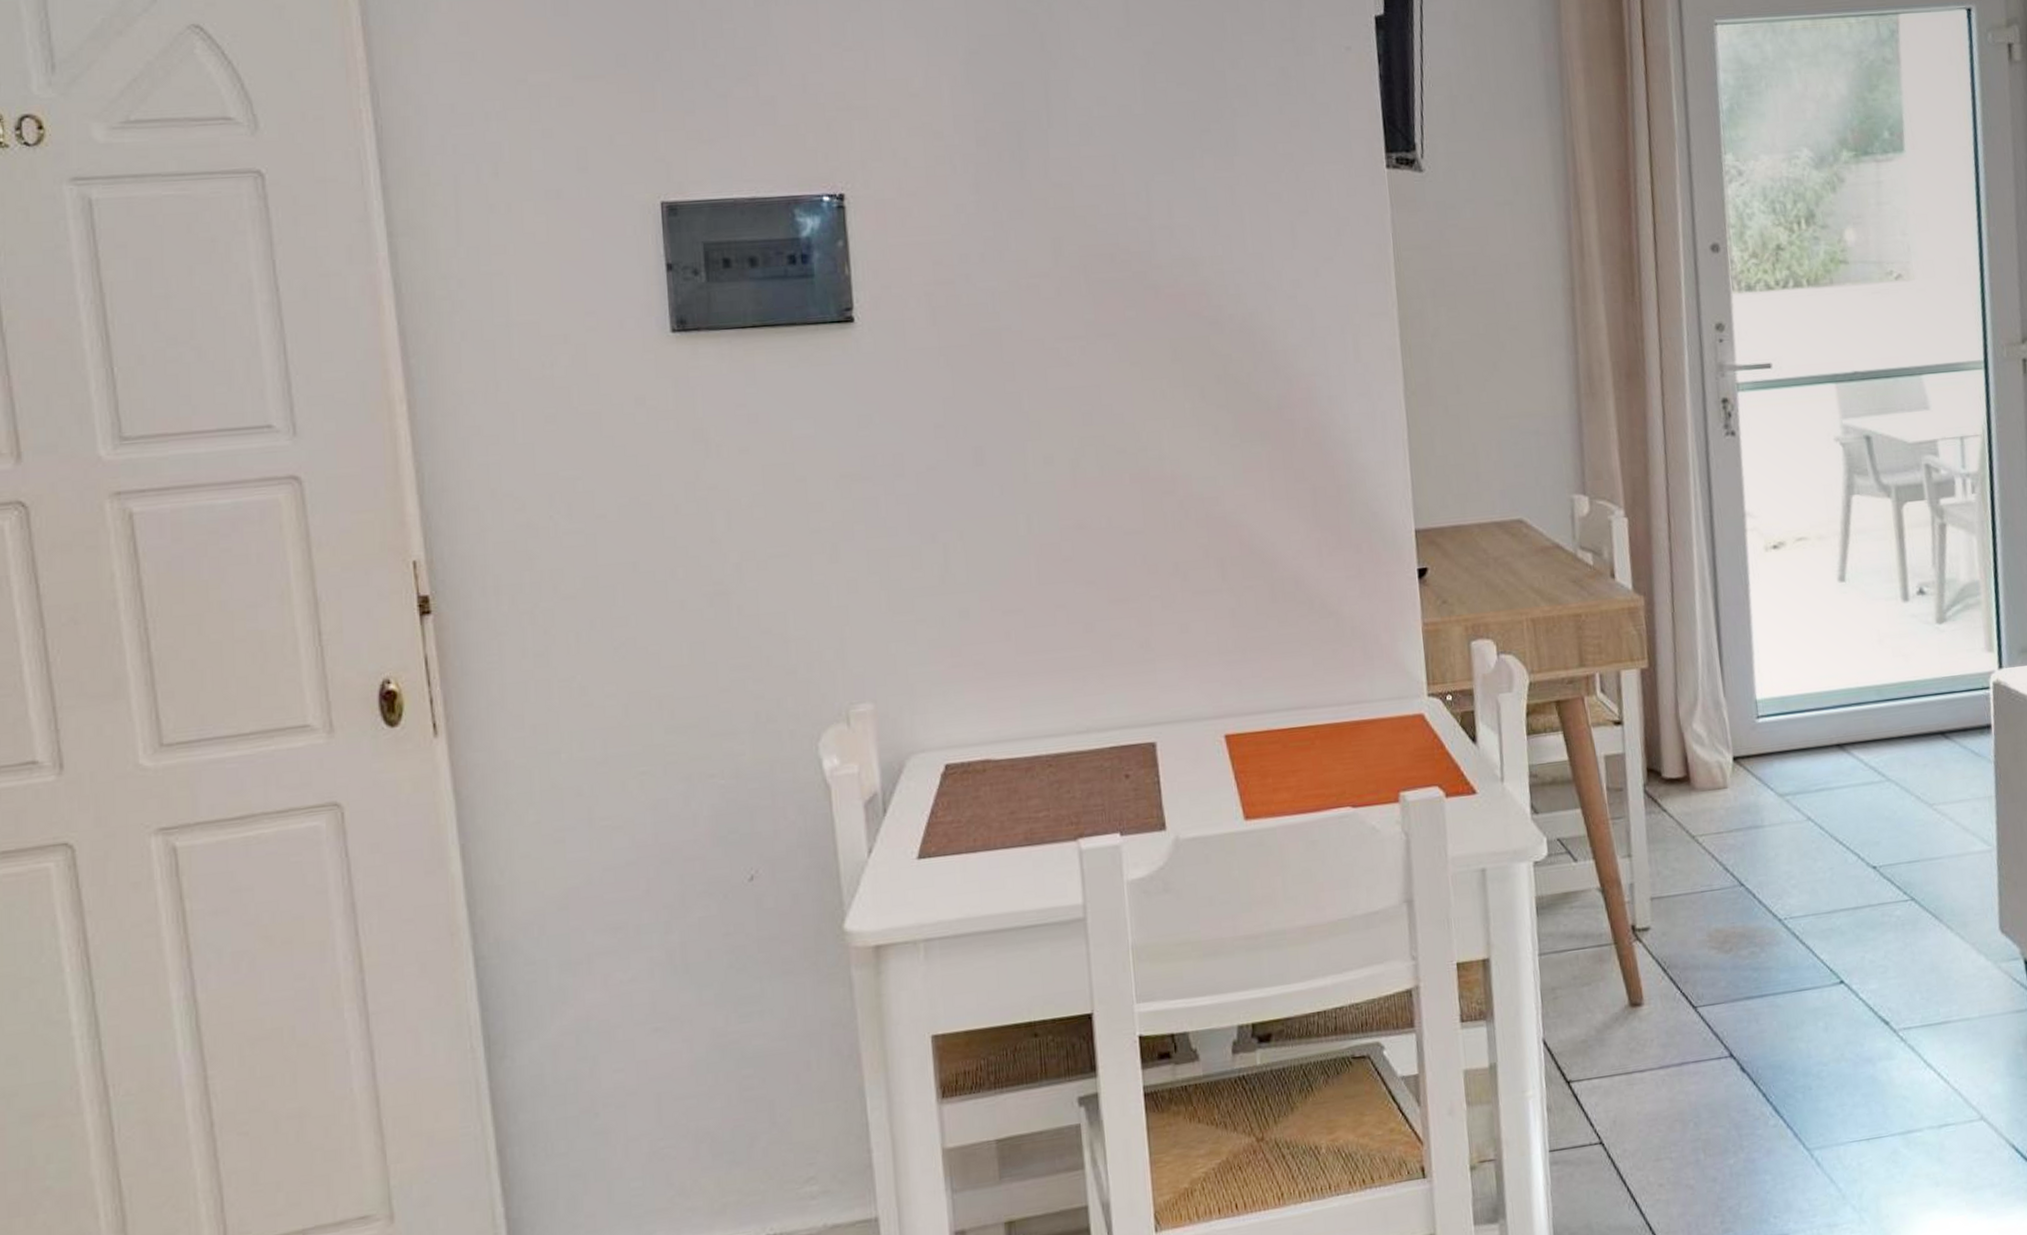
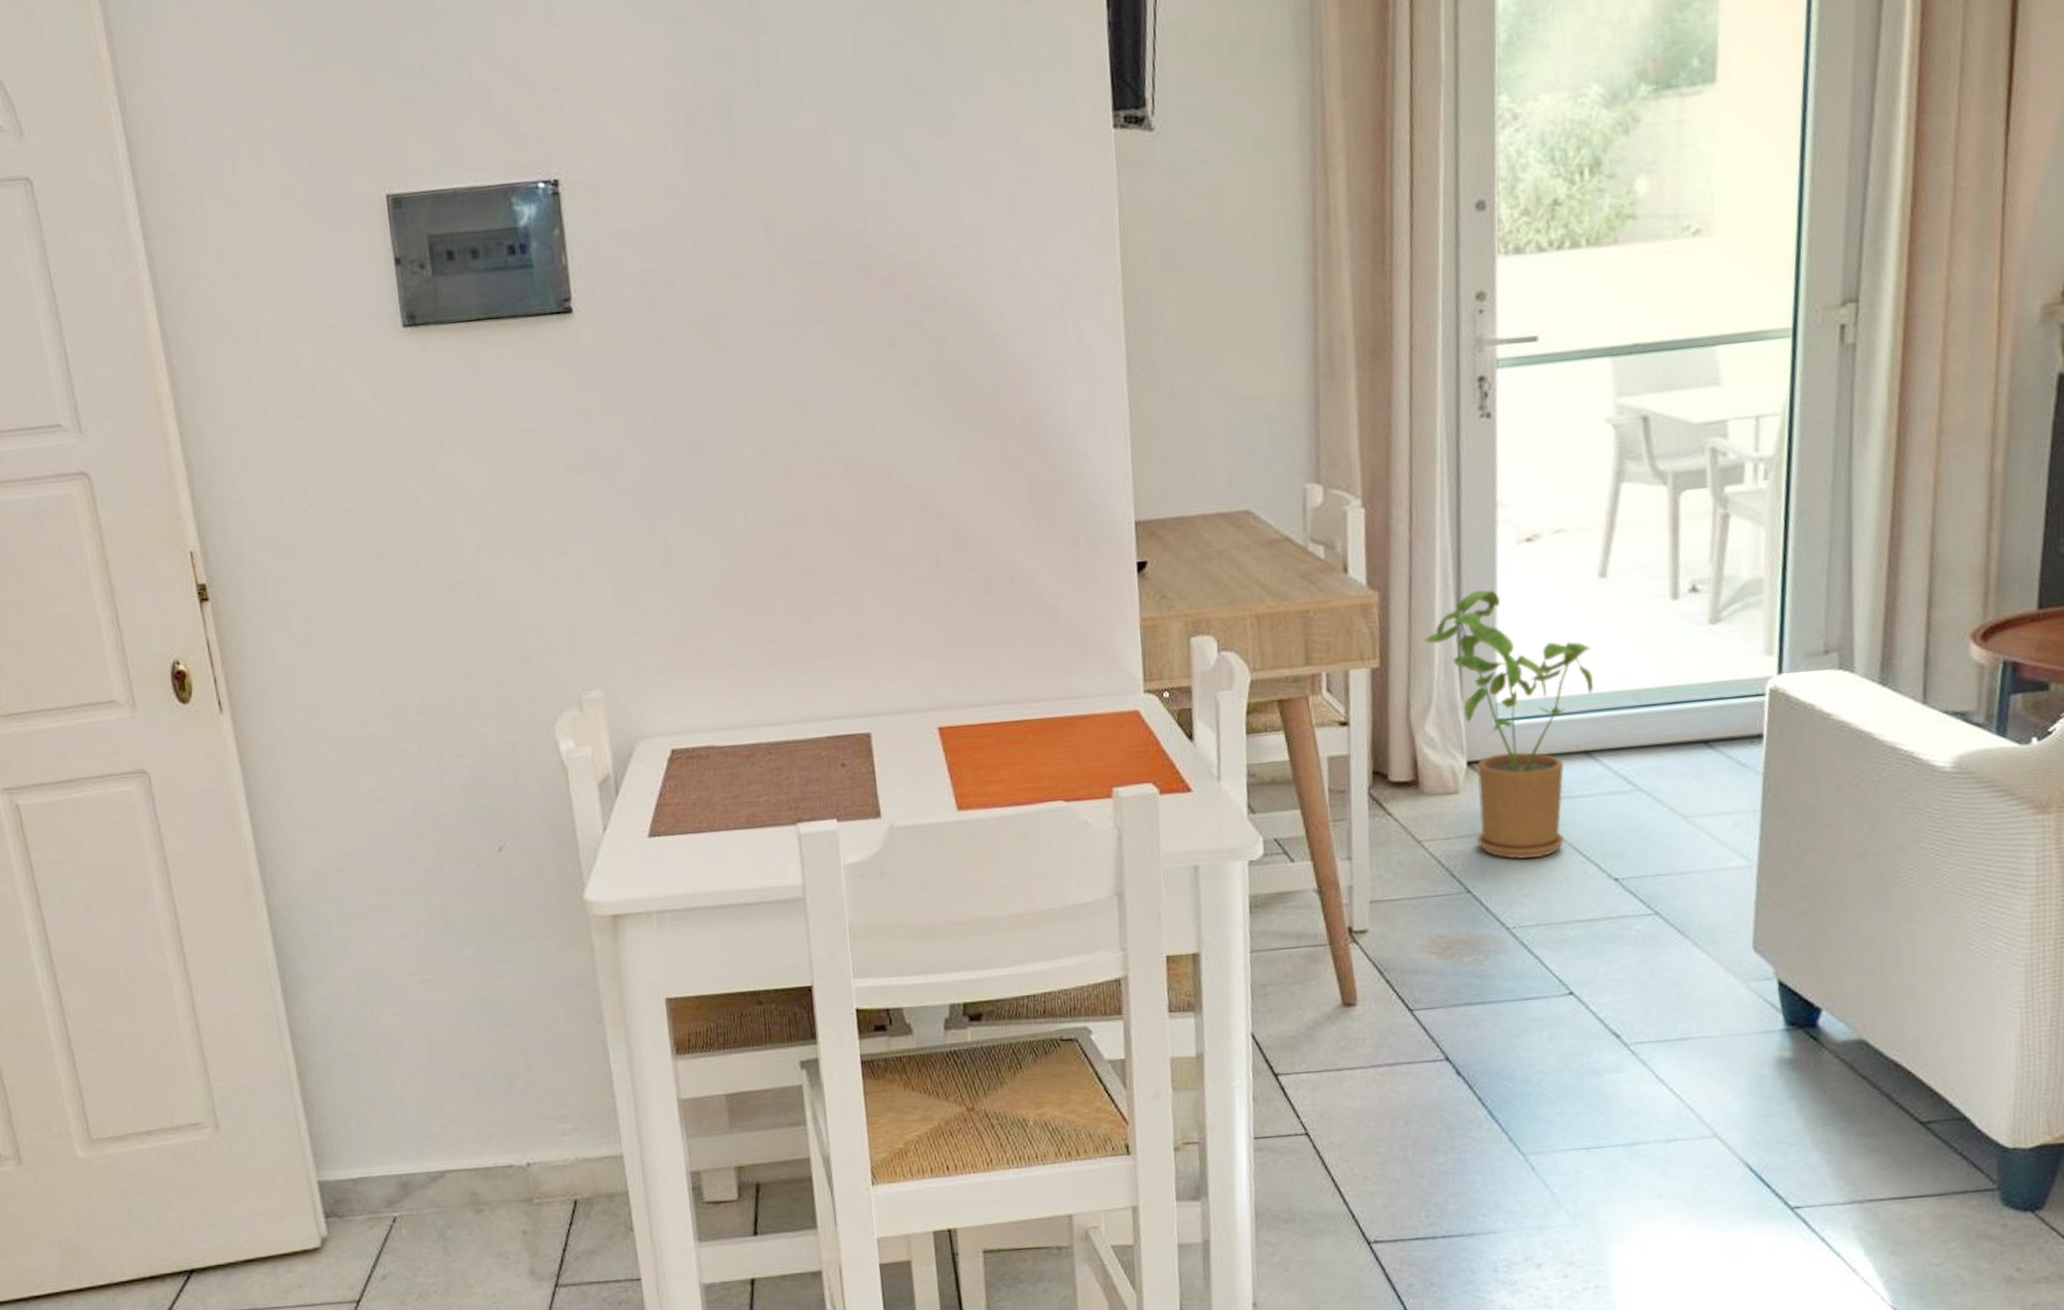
house plant: none [1688,593,1841,851] -> present [1424,589,1593,860]

